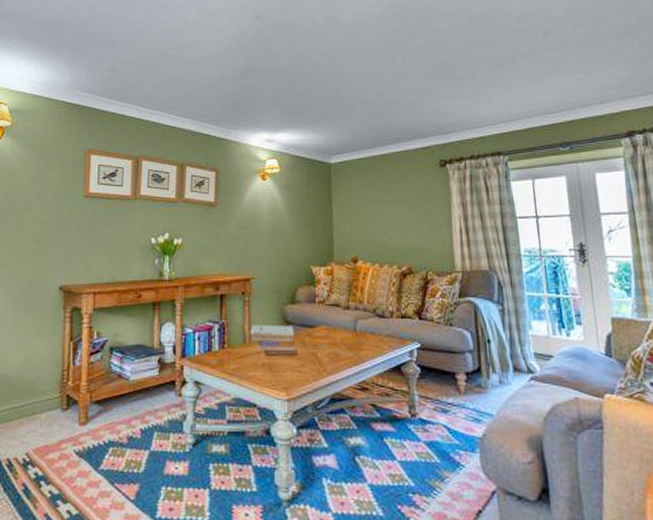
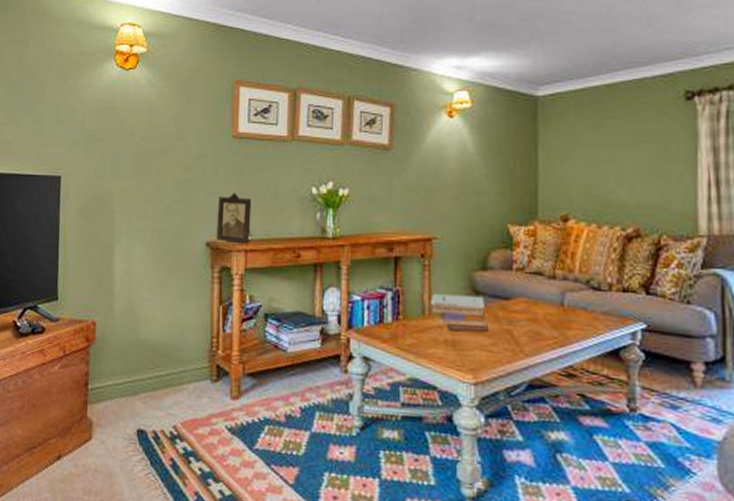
photo frame: none [68,243,101,286] -> present [216,192,254,243]

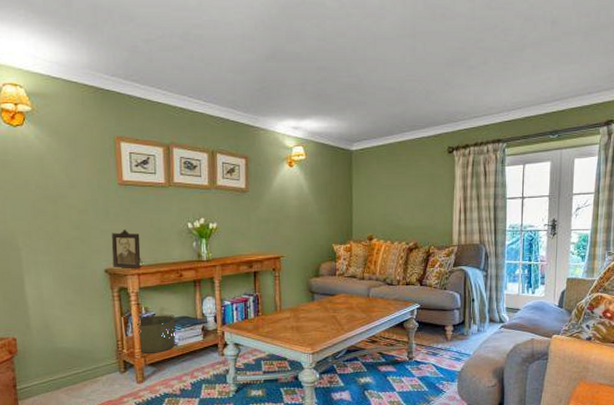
basket: none [229,308,287,360] -> present [130,314,176,354]
books: present [430,294,488,332] -> none [280,295,320,320]

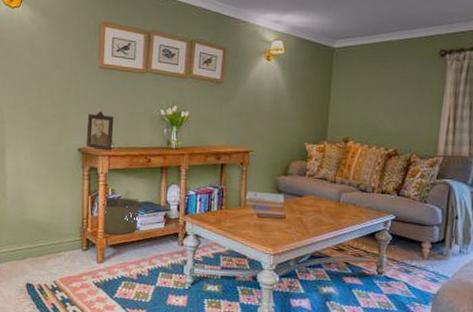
books: none [280,295,320,320] -> present [245,191,286,219]

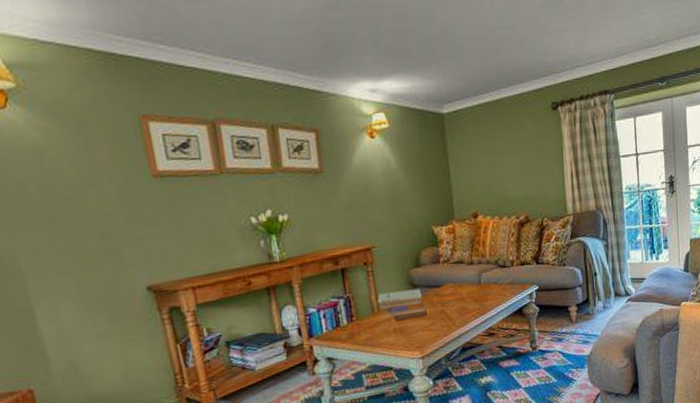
photo frame: present [86,110,115,150] -> none [151,232,199,283]
basket: present [96,198,140,236] -> none [189,333,252,387]

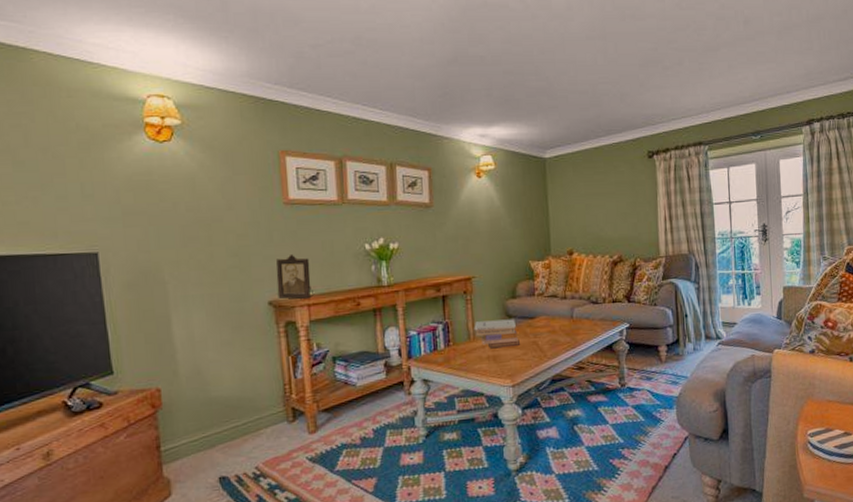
photo frame: none [151,232,199,283] -> present [276,253,315,300]

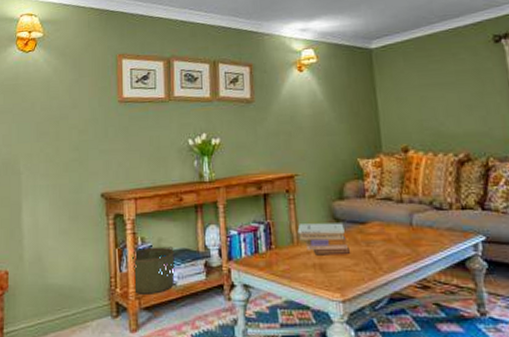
photo frame: present [276,253,315,300] -> none [109,148,141,192]
basket: none [299,350,354,398] -> present [124,246,175,294]

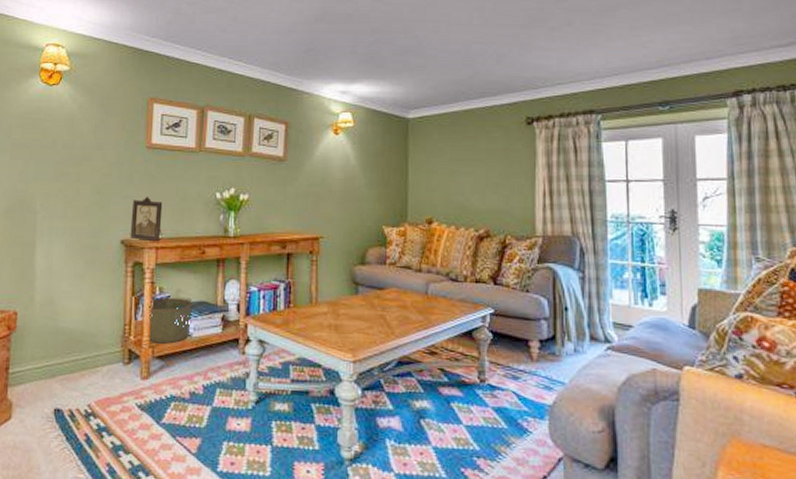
photo frame: none [109,148,141,192] -> present [130,196,164,241]
books: present [297,223,350,256] -> none [317,285,365,318]

